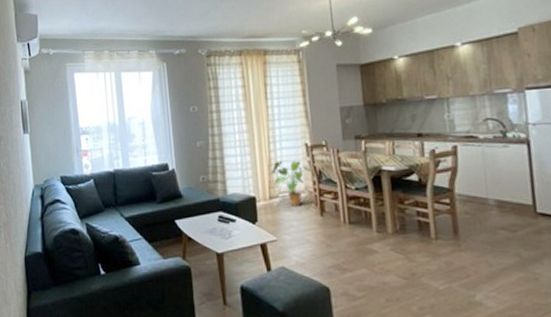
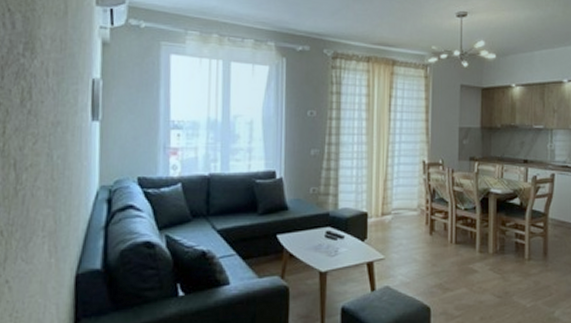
house plant: present [271,160,314,206] -> none [386,176,427,224]

